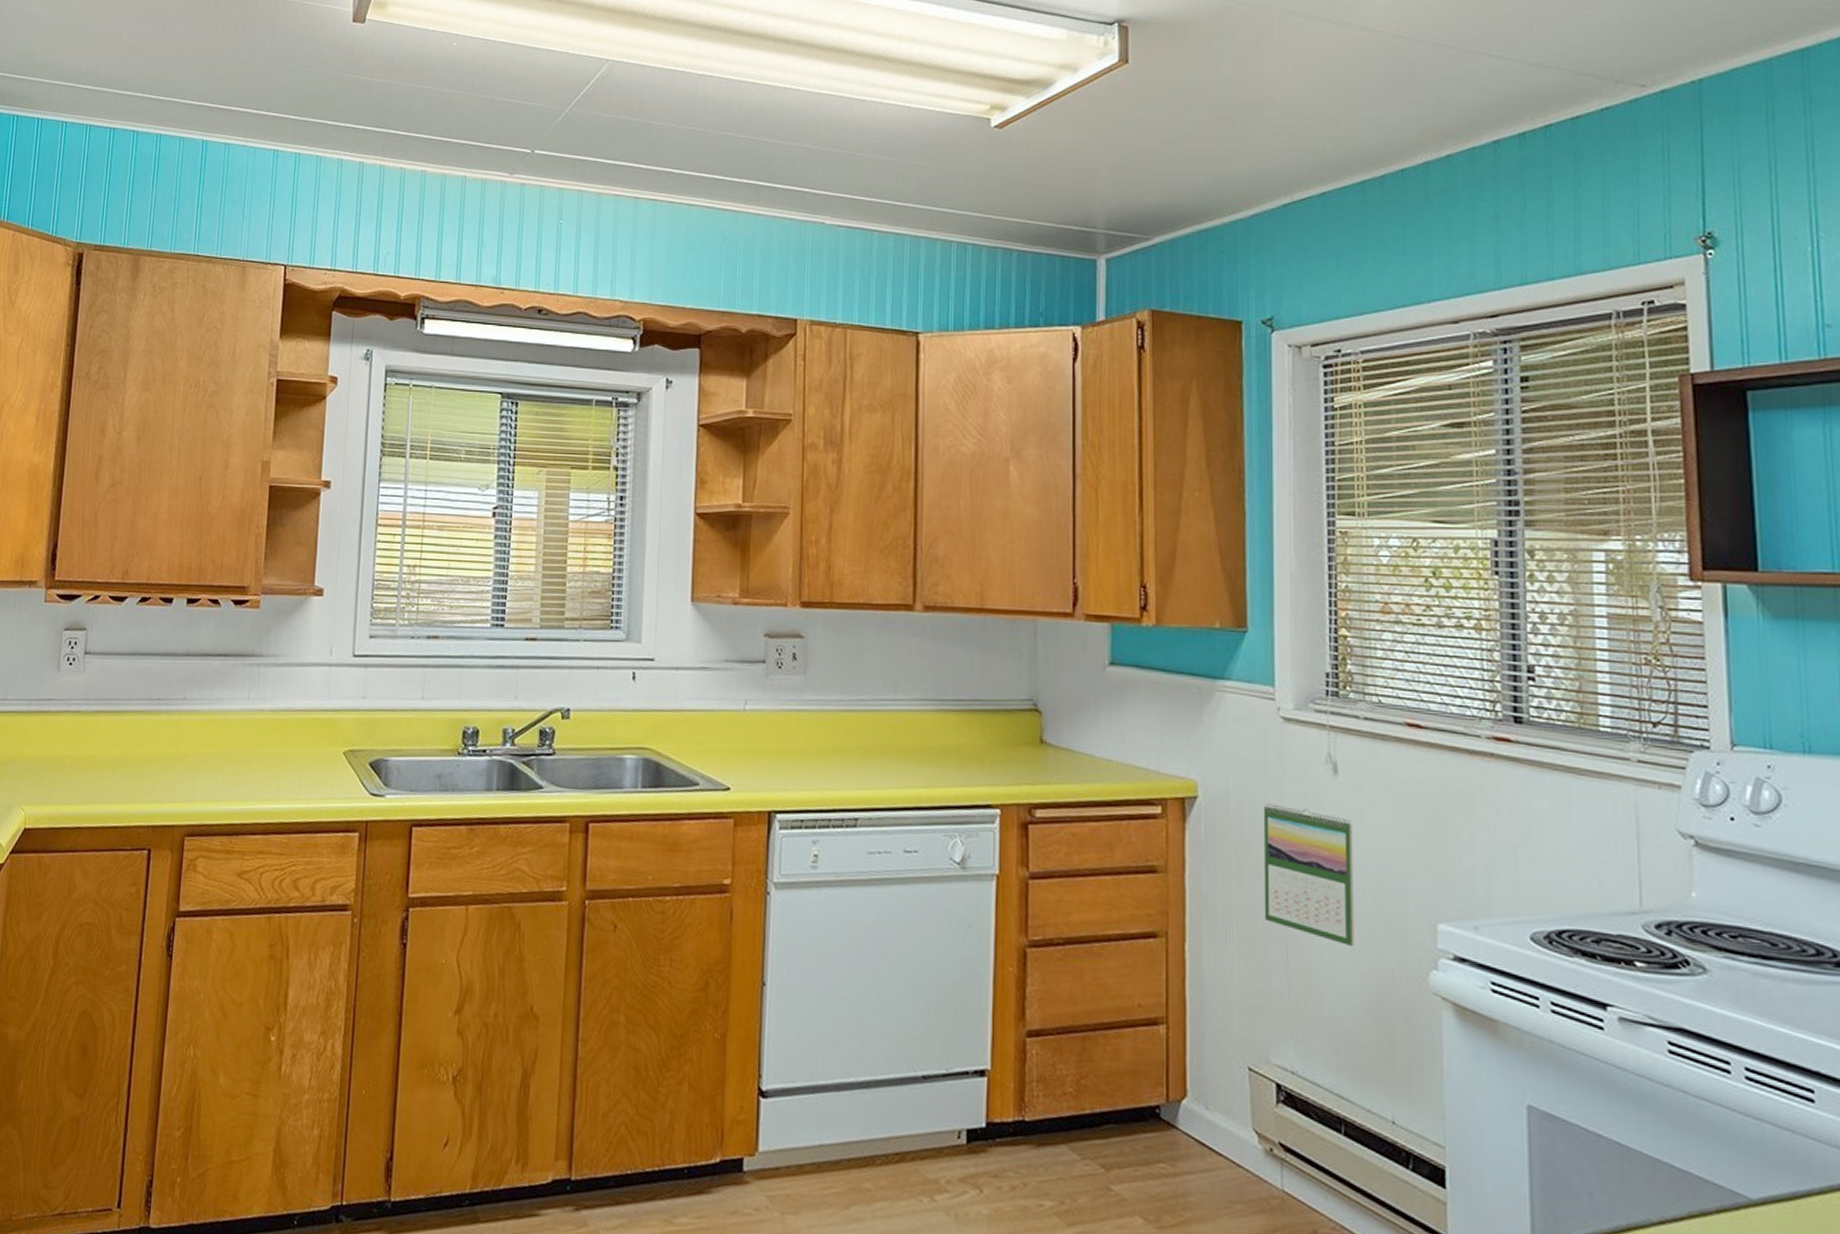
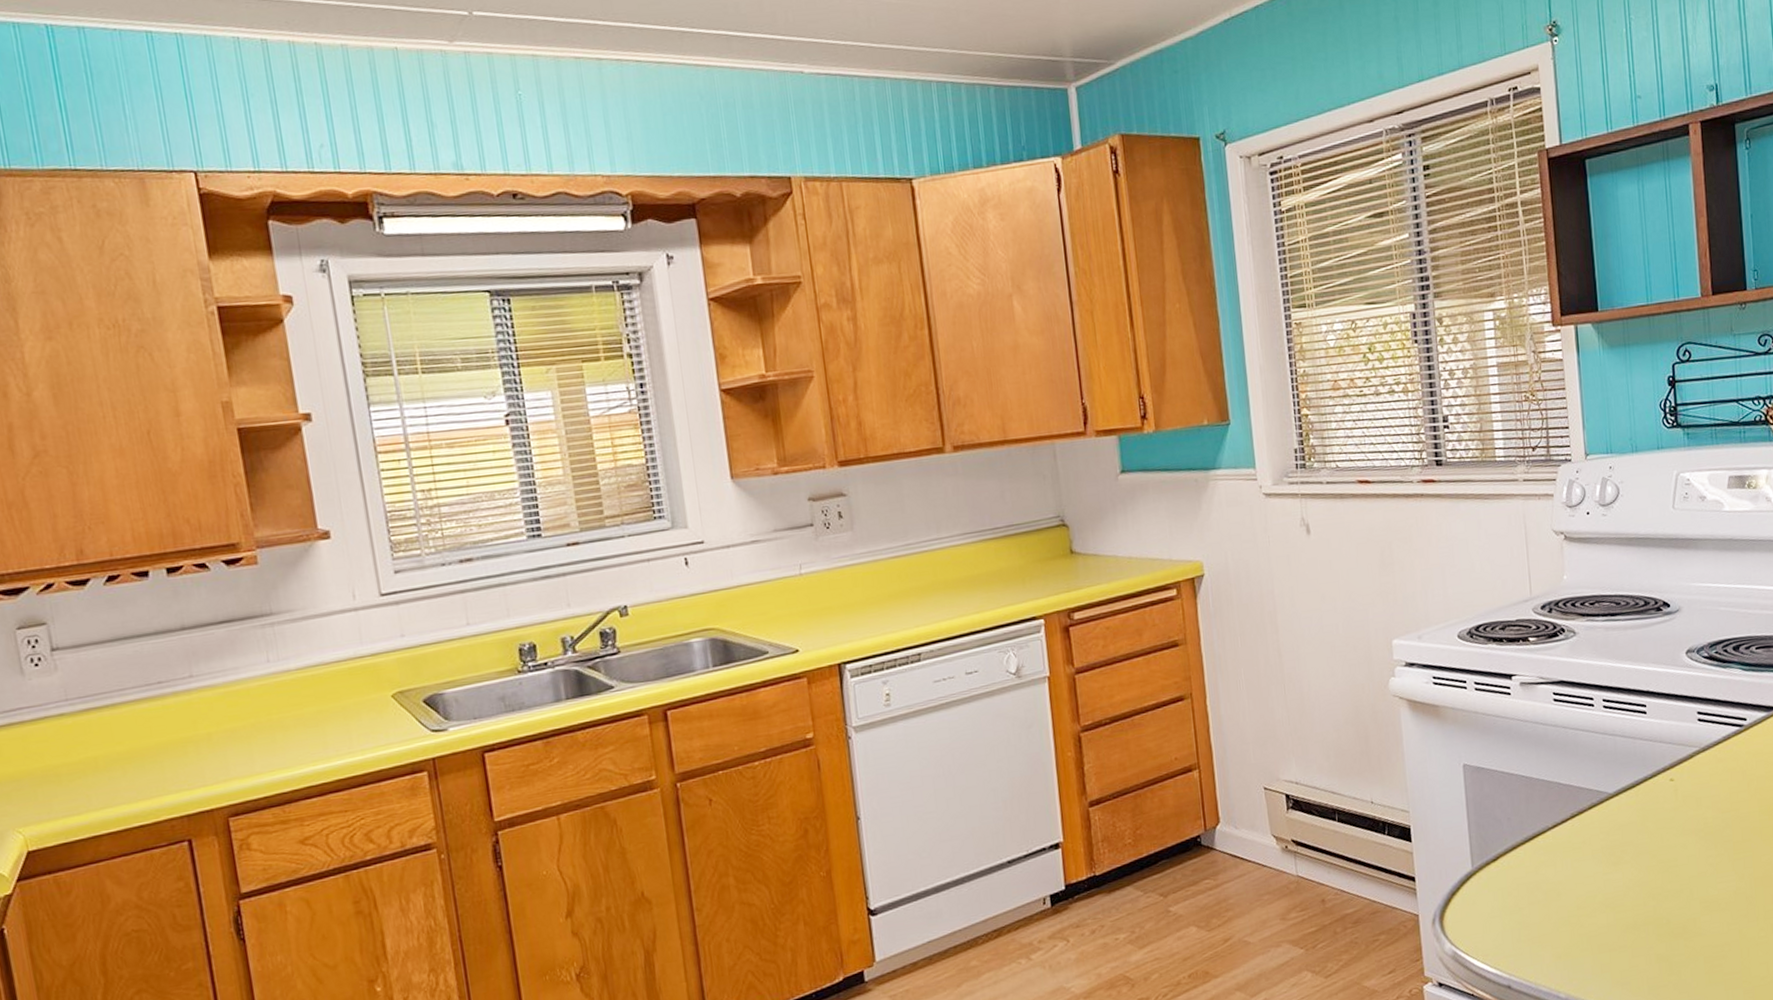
calendar: present [1263,803,1355,947] -> none [1256,567,1334,673]

